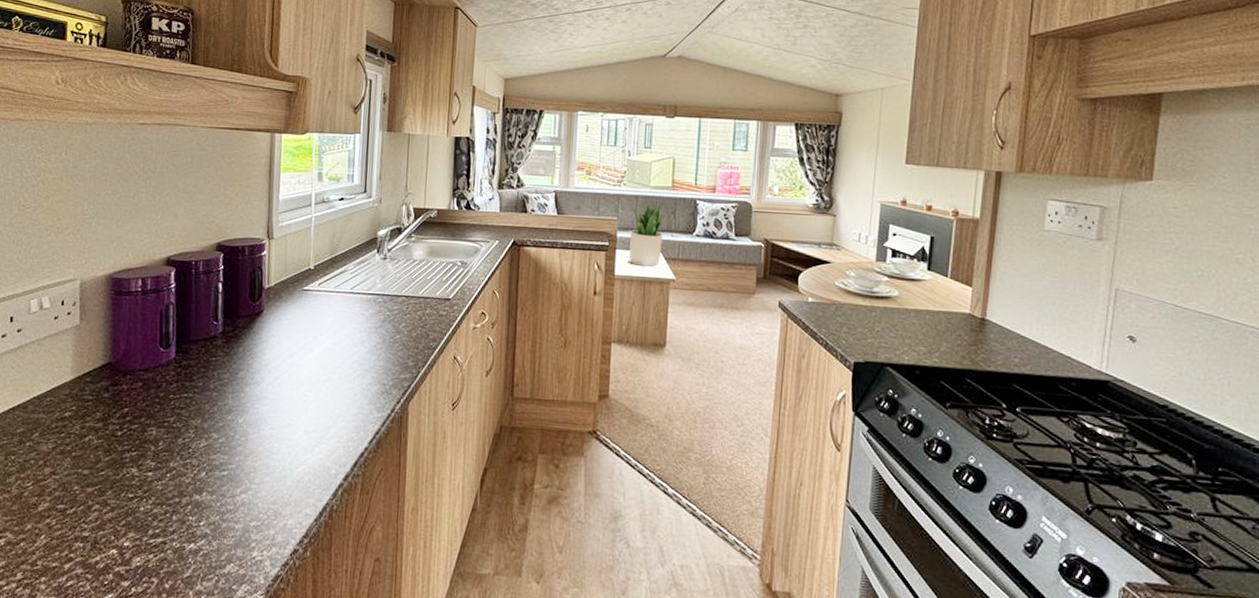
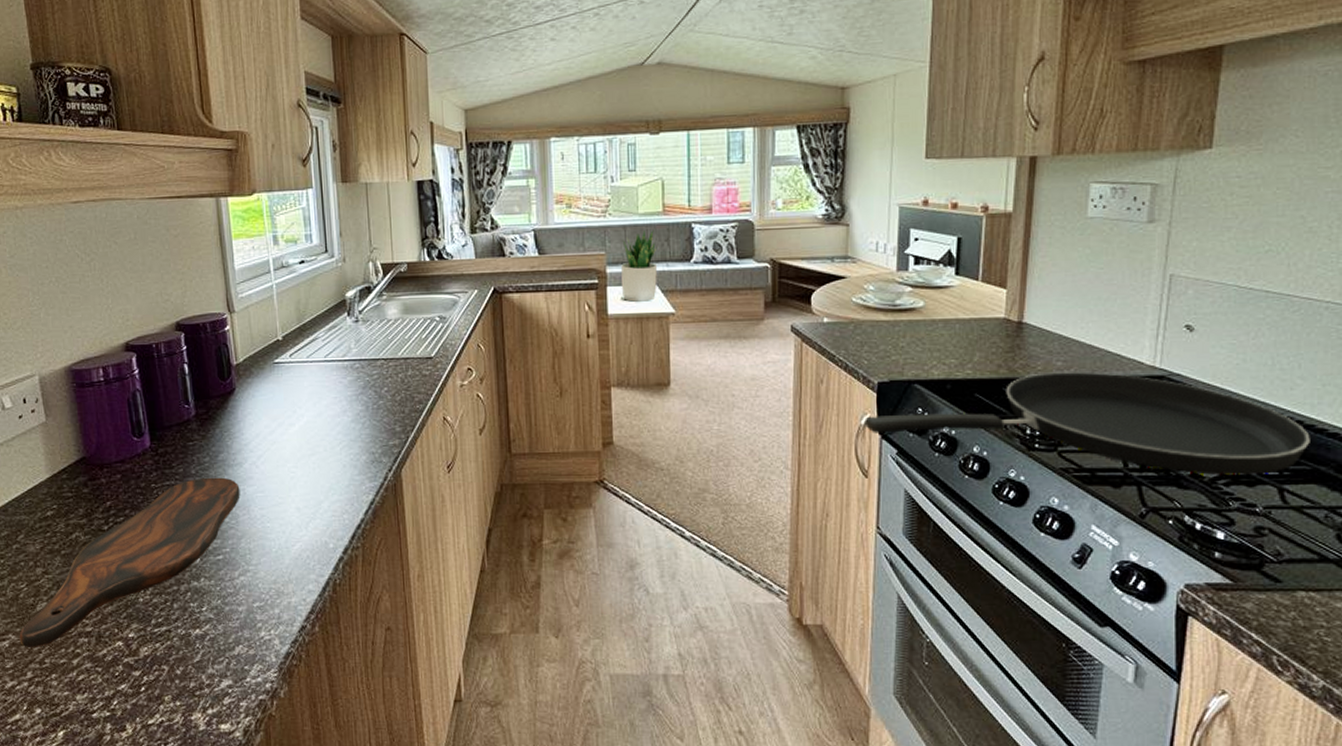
cutting board: none [16,393,254,549] -> present [19,477,240,648]
frying pan: none [840,367,1239,482] -> present [865,372,1310,475]

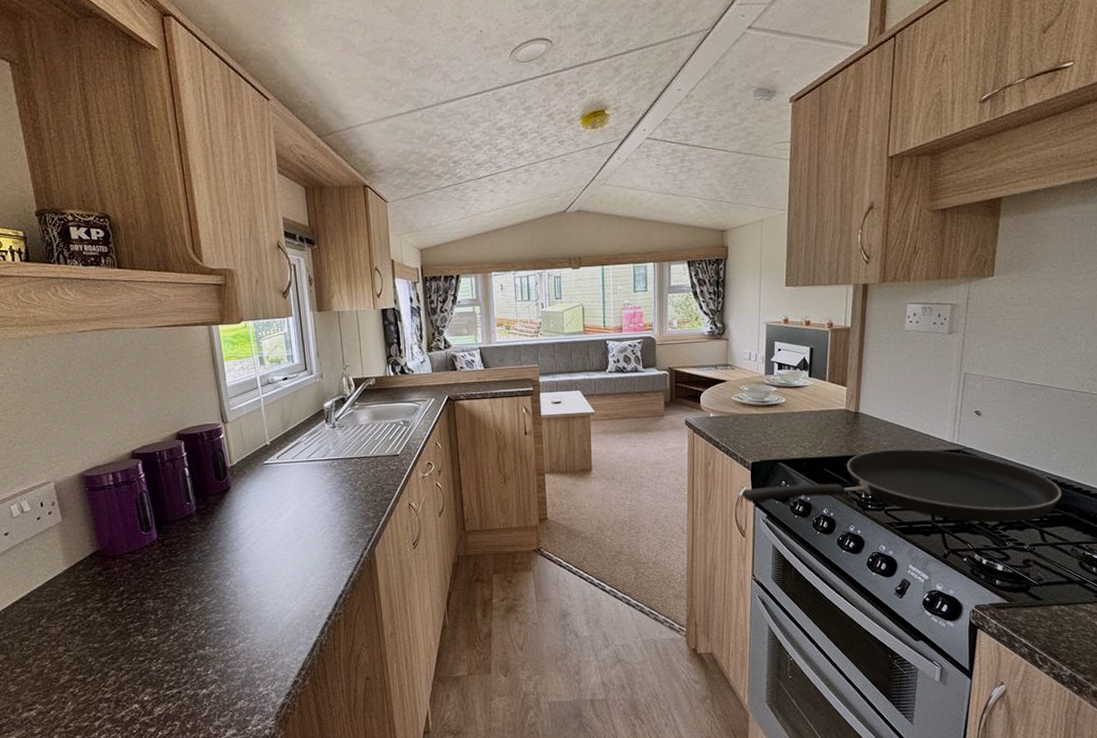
cutting board: present [19,477,240,648] -> none [45,561,238,716]
planter: present [621,230,657,302] -> none [551,346,580,405]

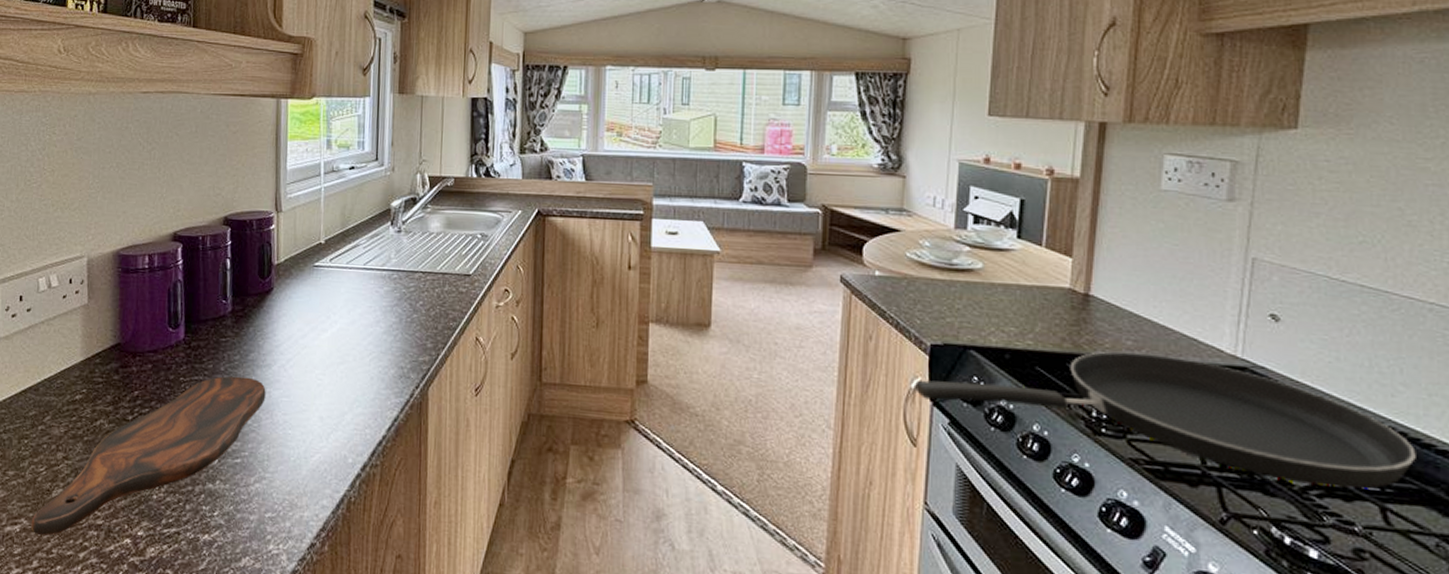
cutting board: none [45,561,238,716] -> present [31,376,266,536]

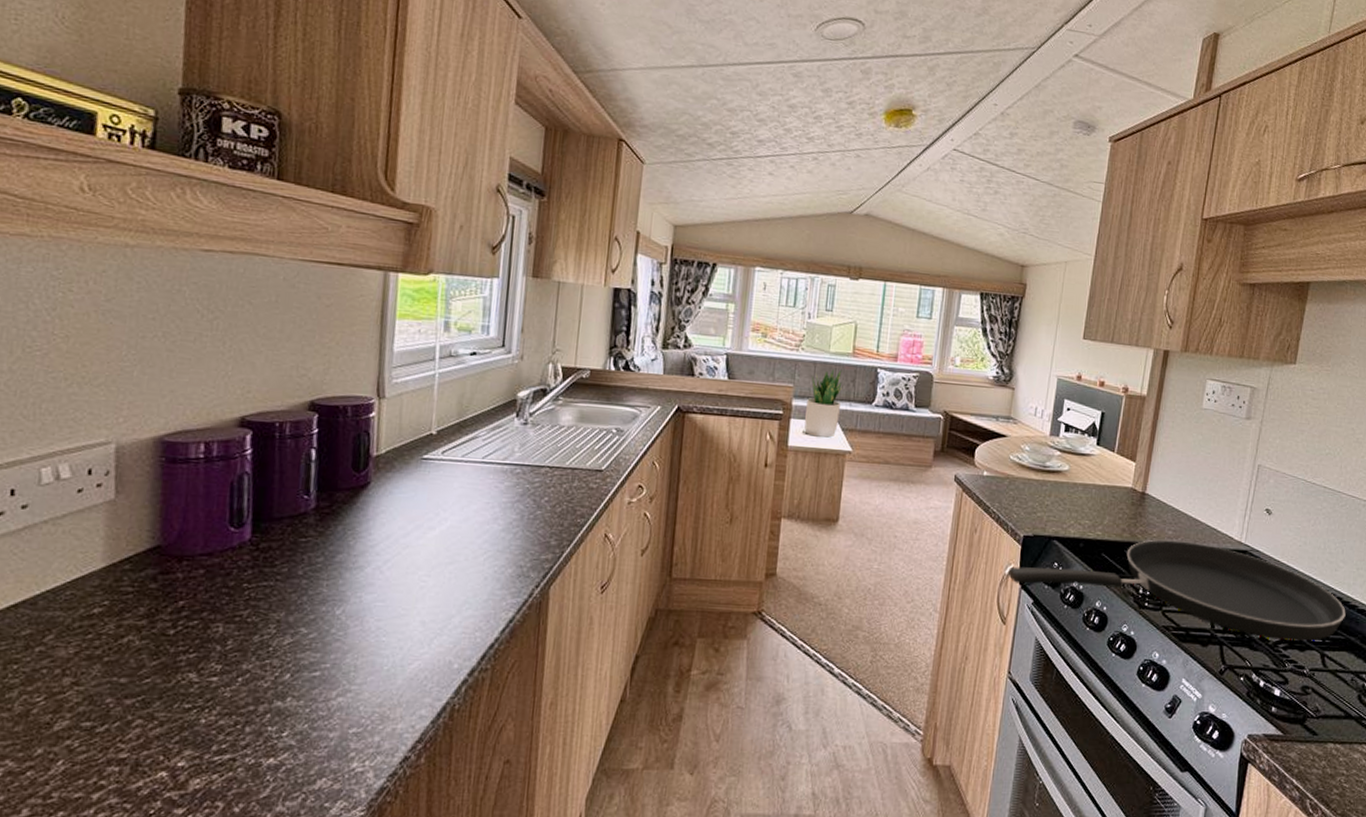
cutting board: present [31,376,266,536] -> none [19,580,356,779]
planter: none [667,165,706,237] -> present [804,369,843,438]

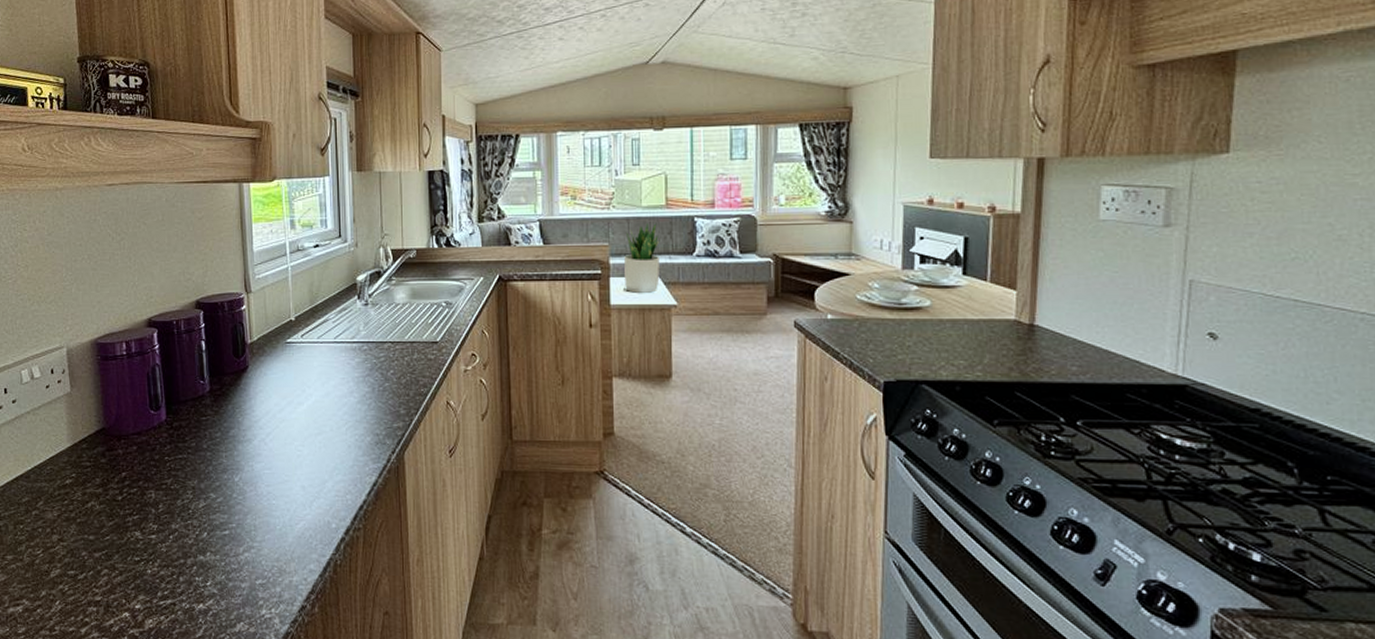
frying pan: present [1008,539,1346,641] -> none [871,377,1352,493]

